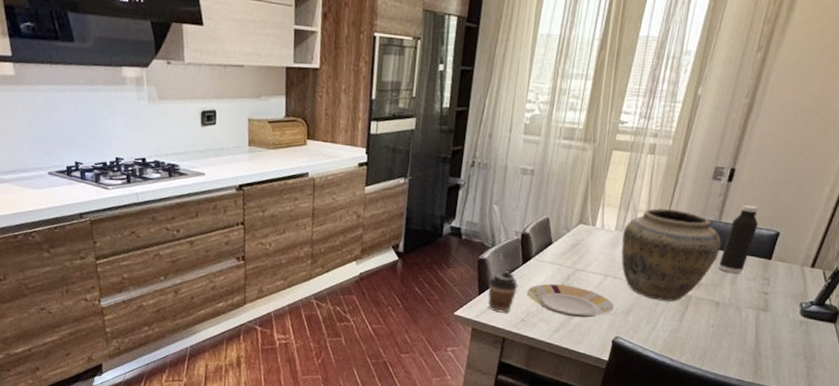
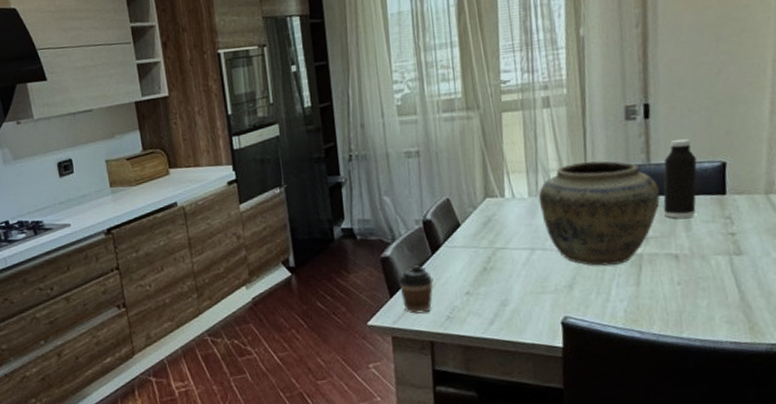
plate: present [527,283,615,318] -> none [445,268,554,303]

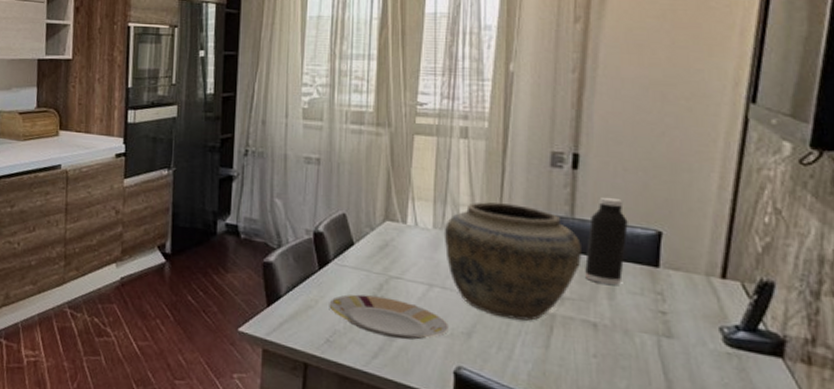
coffee cup: present [397,265,434,314] -> none [278,278,317,331]
plate: none [445,268,554,303] -> present [329,294,450,340]

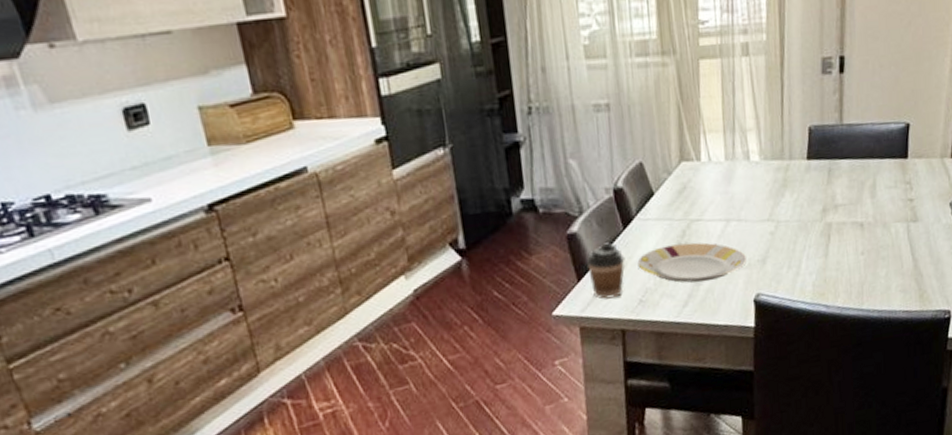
coffee cup: none [278,278,317,331] -> present [586,242,626,299]
vase: present [444,202,582,321] -> none [735,120,850,237]
water bottle: present [584,197,628,285] -> none [852,97,885,185]

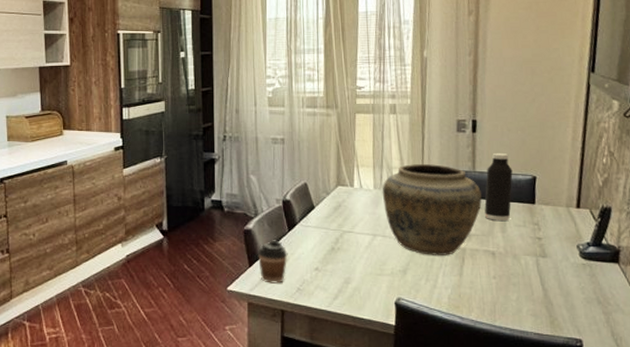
plate: present [637,242,748,283] -> none [298,249,390,282]
vase: none [735,120,850,237] -> present [382,164,482,255]
water bottle: none [852,97,885,185] -> present [484,152,513,221]

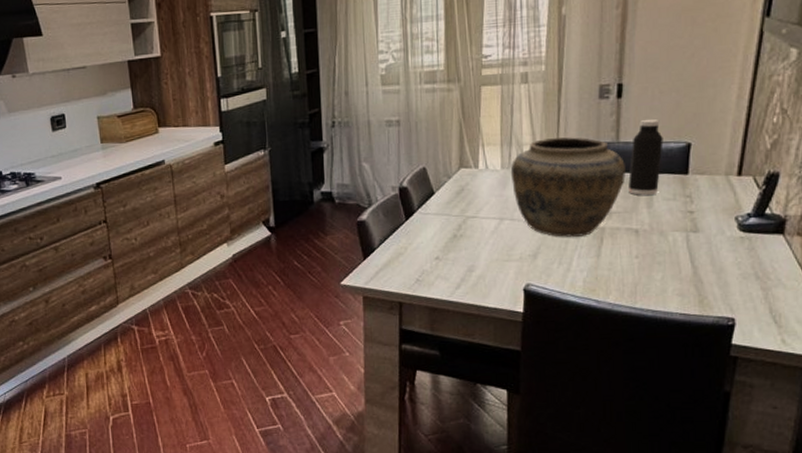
coffee cup: present [257,240,288,284] -> none [372,230,406,276]

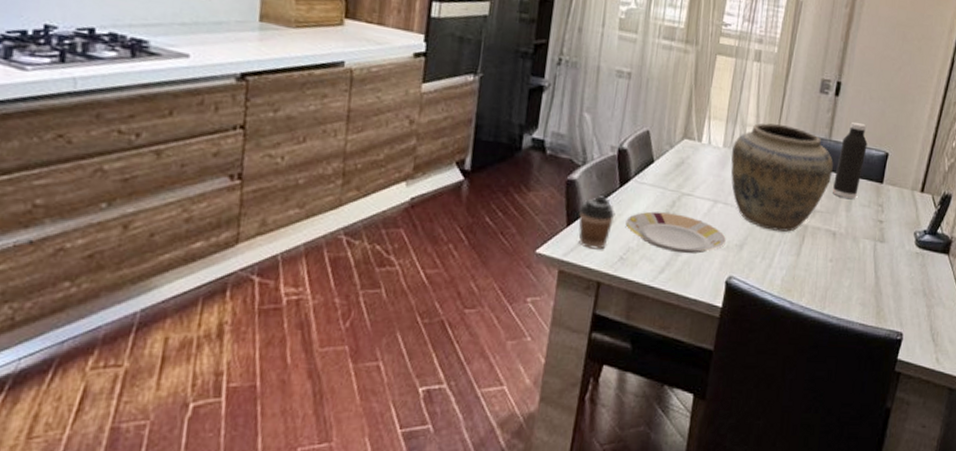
coffee cup: none [372,230,406,276] -> present [578,196,616,250]
plate: none [416,235,519,269] -> present [625,211,727,254]

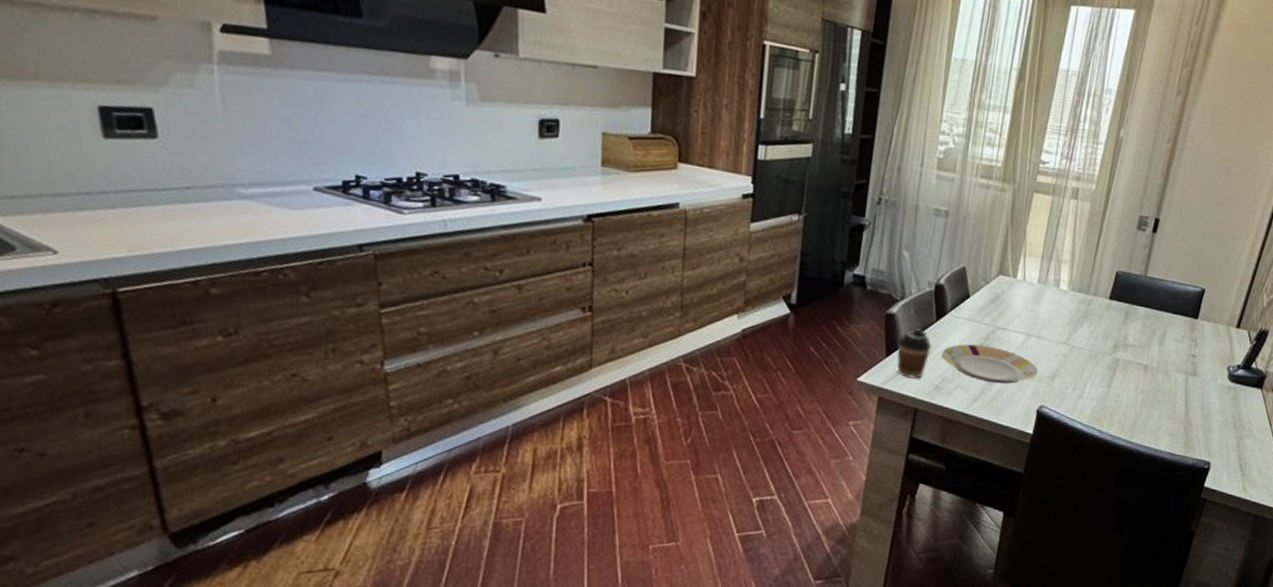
vase: present [731,123,833,232] -> none [1044,259,1148,365]
water bottle: present [832,121,868,199] -> none [1145,258,1184,334]

